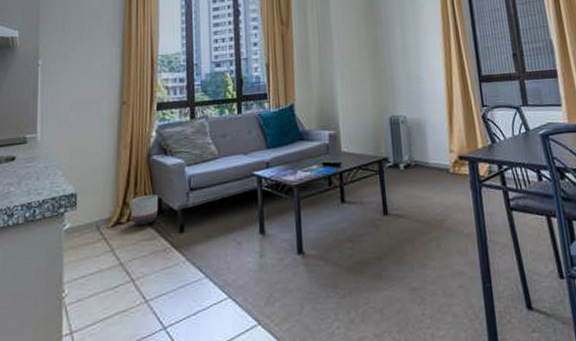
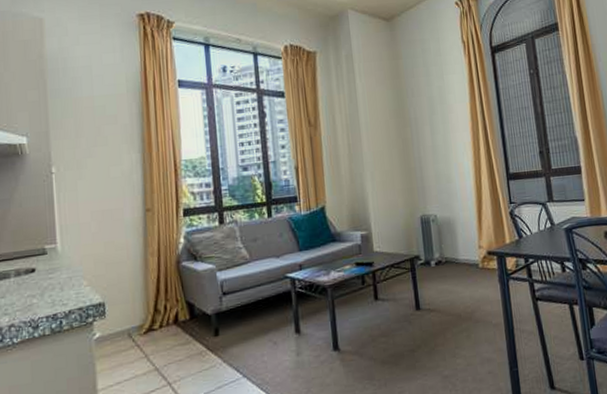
planter: present [131,194,159,226] -> none [162,299,191,331]

